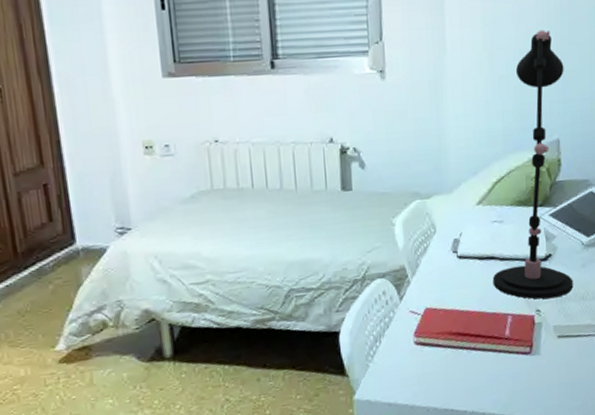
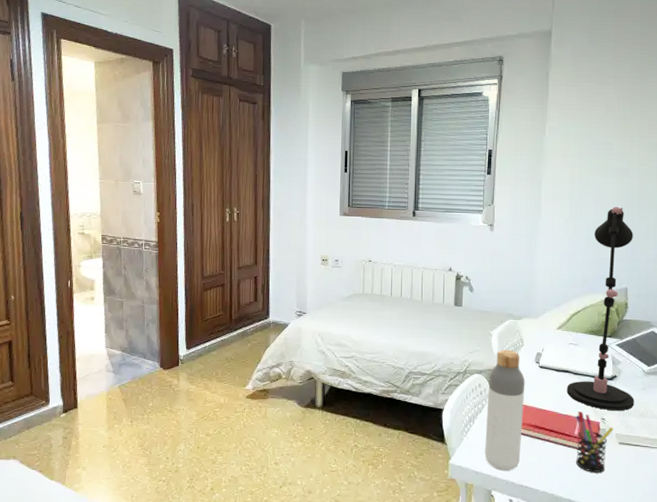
bottle: none [395,240,442,397] -> present [485,349,525,471]
pen holder: none [506,306,551,378] -> present [575,411,614,473]

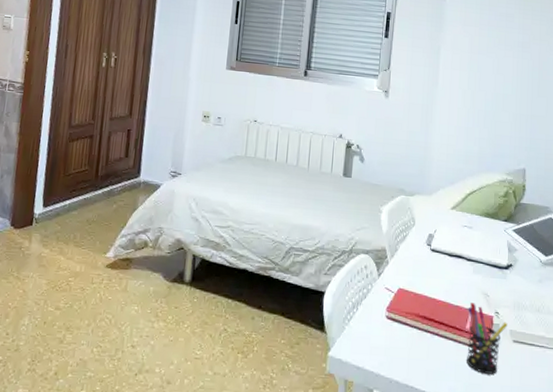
bottle: present [485,349,525,471] -> none [367,228,415,368]
desk lamp: present [566,206,635,411] -> none [459,81,533,305]

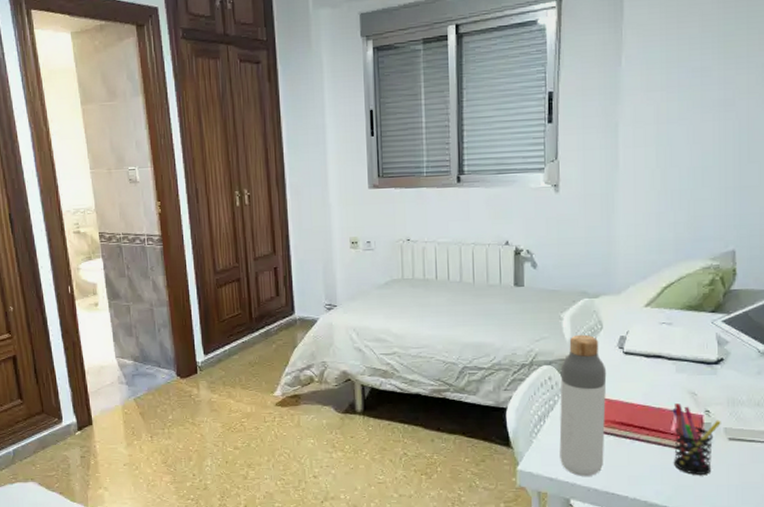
bottle: none [367,228,415,368] -> present [559,334,607,476]

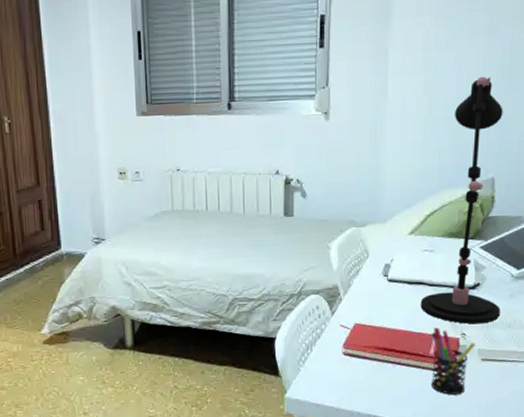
bottle: present [559,334,607,476] -> none [325,263,371,401]
desk lamp: none [659,149,748,401] -> present [420,76,503,324]

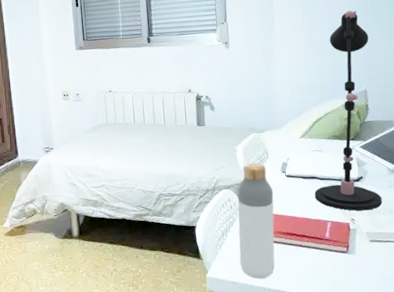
bottle: none [325,263,371,401] -> present [237,162,275,279]
pen holder: present [430,328,475,395] -> none [326,215,364,272]

